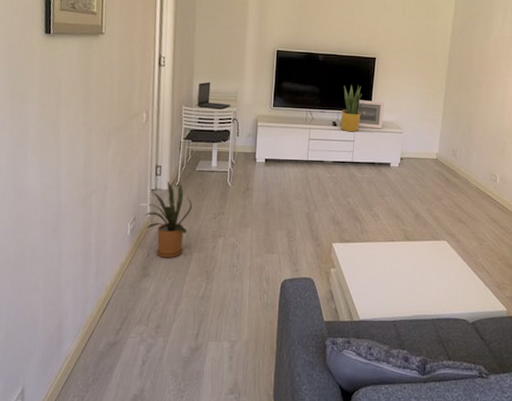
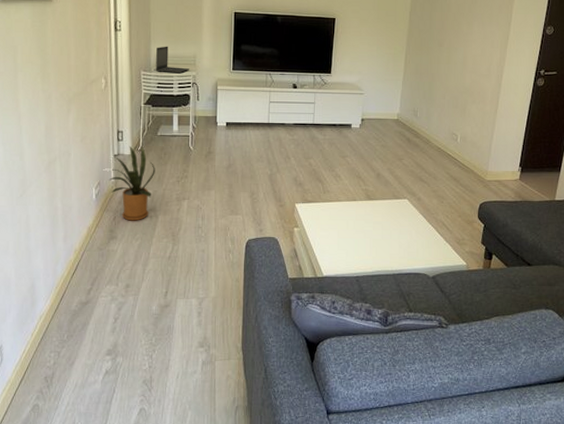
planter: present [341,84,364,132] -> none [301,46,324,94]
picture frame: present [358,100,384,129] -> none [318,62,344,91]

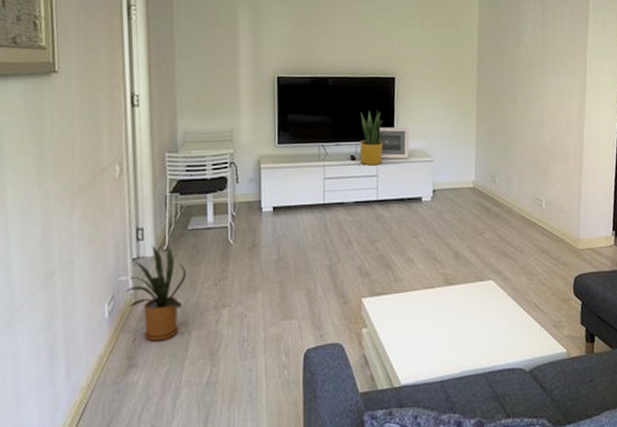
laptop: present [156,46,190,74] -> none [184,120,226,153]
planter: none [301,46,324,94] -> present [360,110,385,166]
picture frame: none [318,62,344,91] -> present [379,127,410,159]

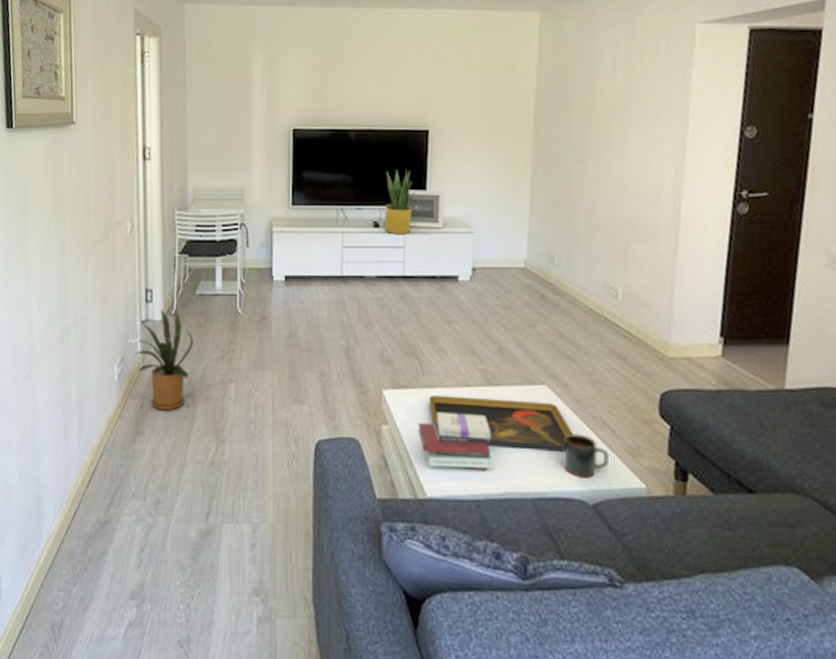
books: none [392,310,454,359] -> present [417,412,493,472]
decorative tray: none [401,294,513,335] -> present [430,395,573,452]
mug: none [506,316,540,351] -> present [563,433,610,478]

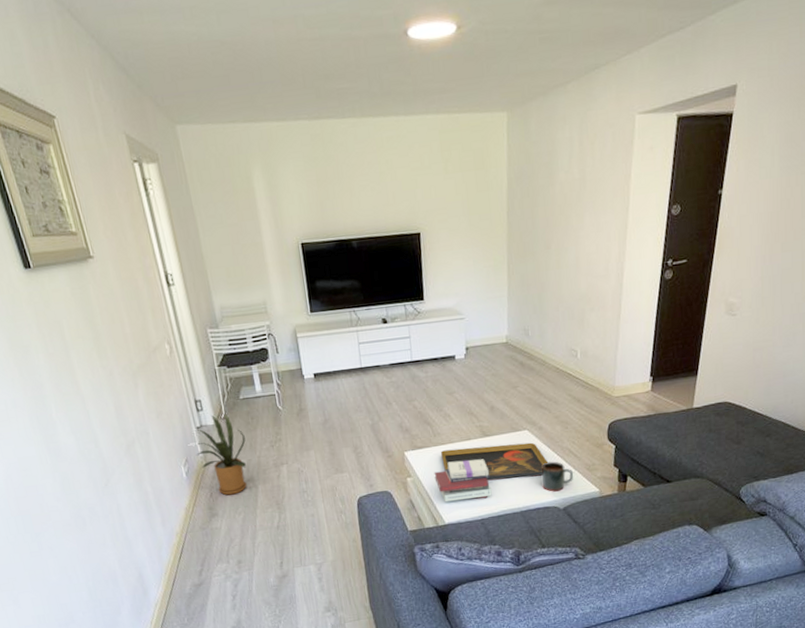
planter: present [385,169,415,235] -> none [387,270,414,328]
picture frame: present [407,189,445,229] -> none [408,285,440,320]

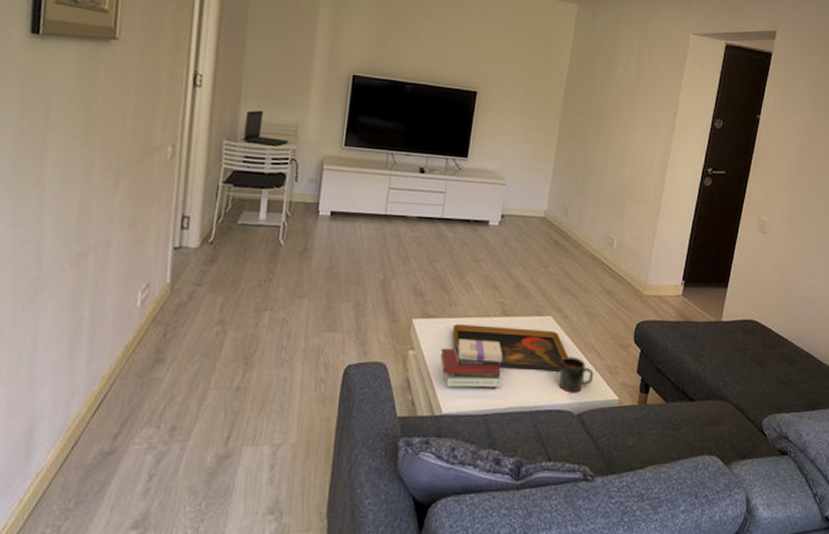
house plant: present [196,413,247,496] -> none [163,236,230,338]
laptop: none [219,295,262,328] -> present [243,110,290,146]

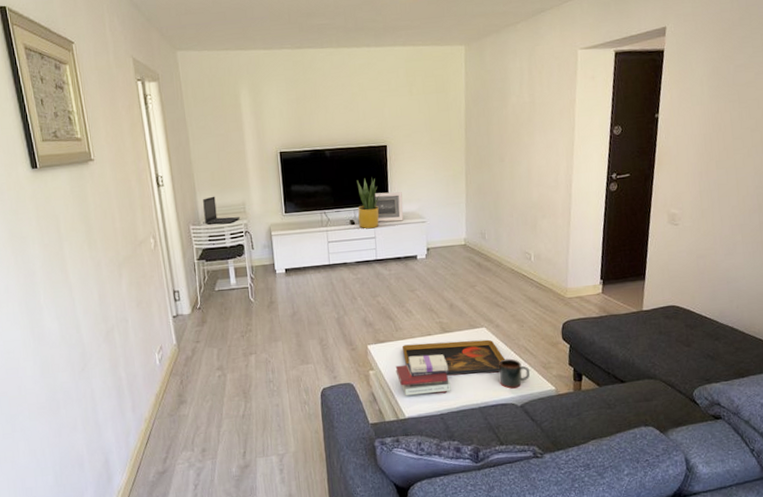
planter: none [429,123,460,182] -> present [356,177,380,229]
picture frame: none [452,142,485,179] -> present [374,191,404,222]

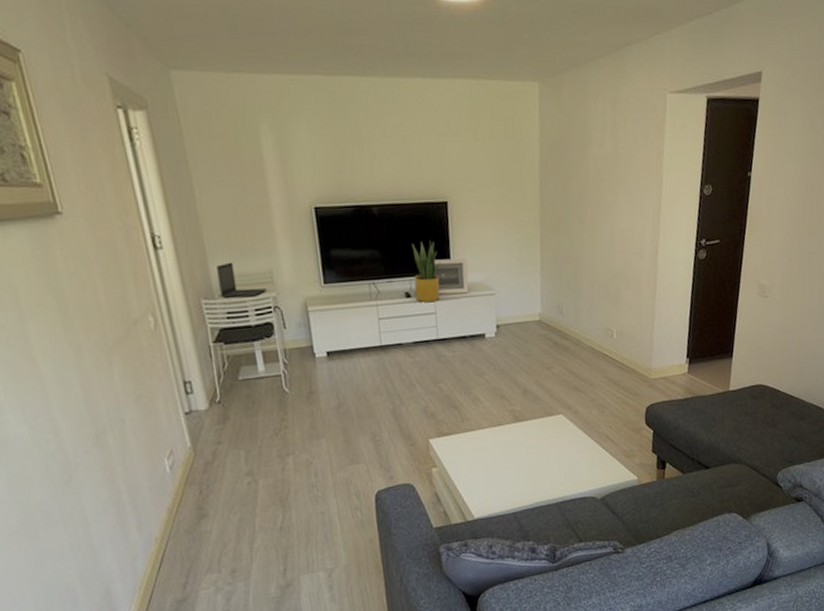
books: present [395,354,451,396] -> none [461,446,525,495]
decorative tray: present [402,339,505,376] -> none [470,427,584,470]
mug: present [498,358,530,389] -> none [577,447,611,481]

